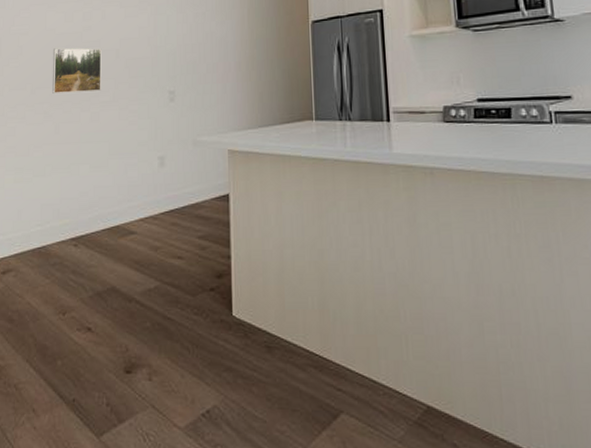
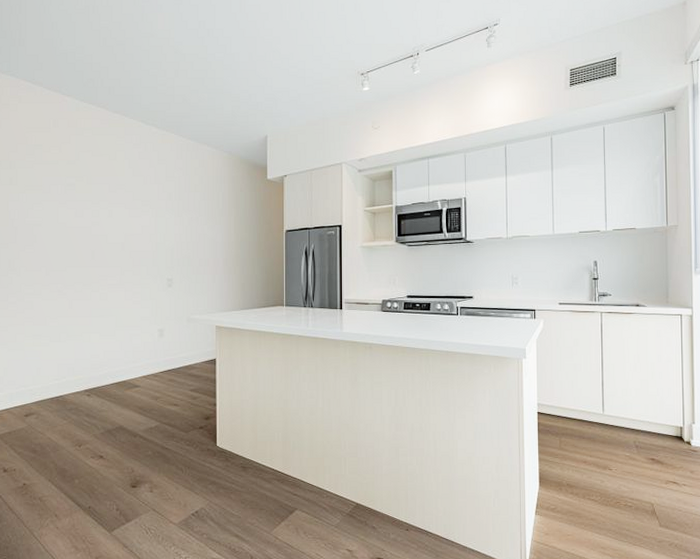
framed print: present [52,48,102,93] -> none [65,239,109,276]

